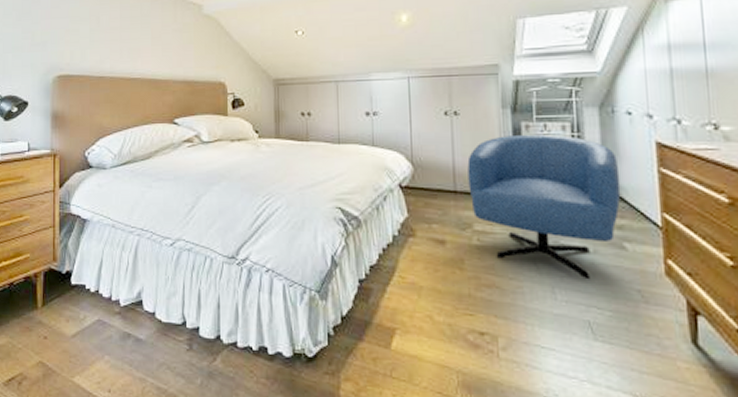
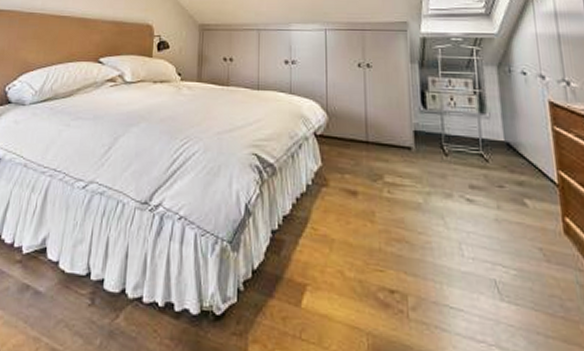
armchair: present [467,135,621,280] -> none [379,89,520,236]

